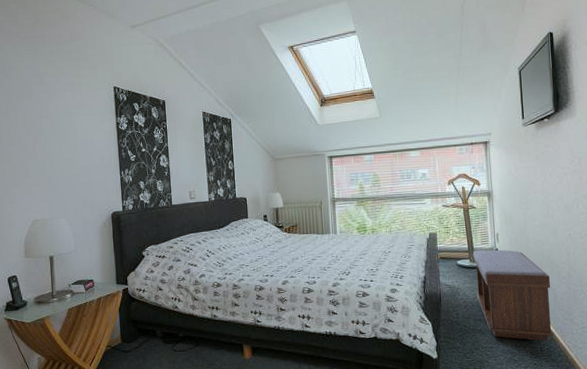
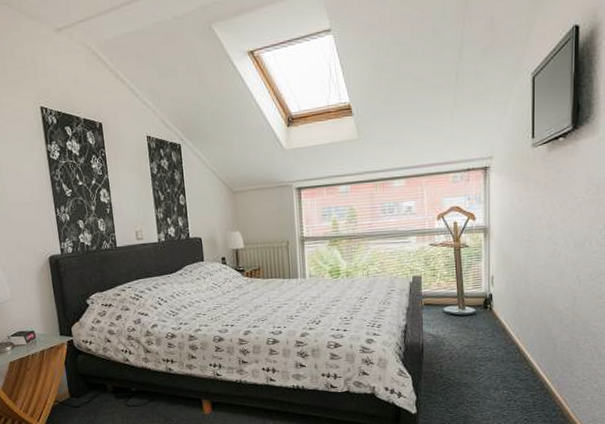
bench: present [472,249,554,342] -> none [462,294,550,396]

